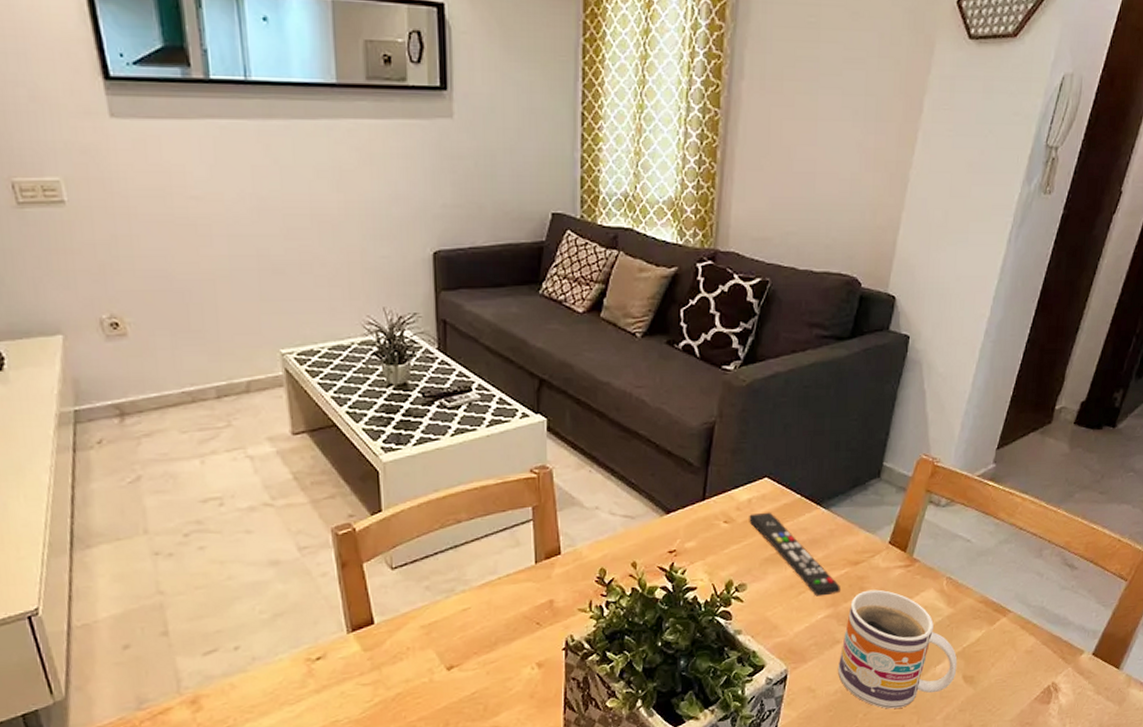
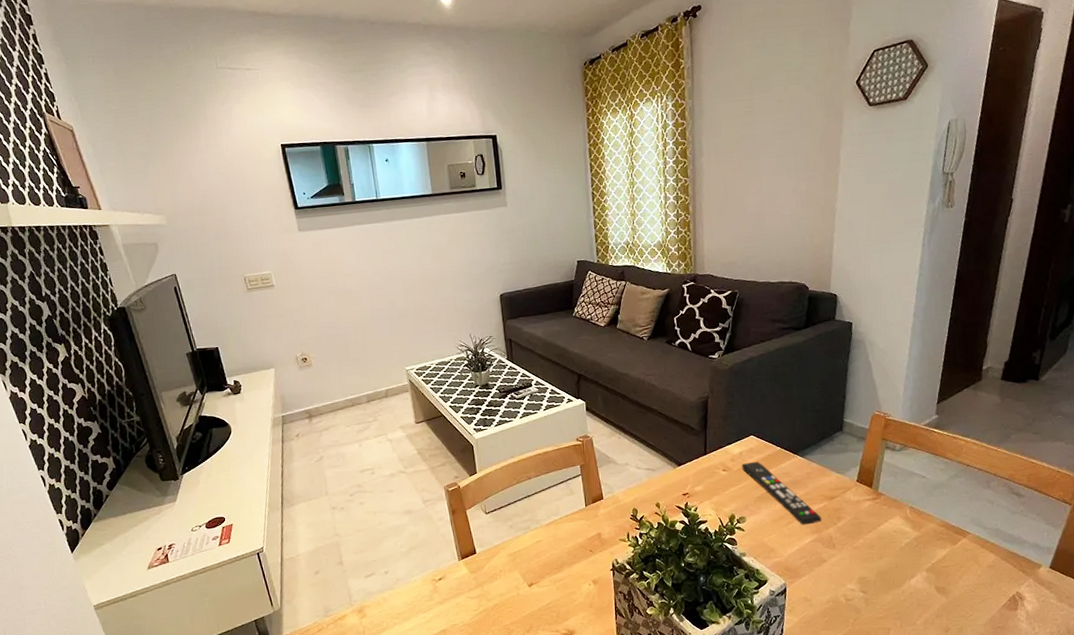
mug: present [837,589,958,709] -> none [827,518,929,615]

